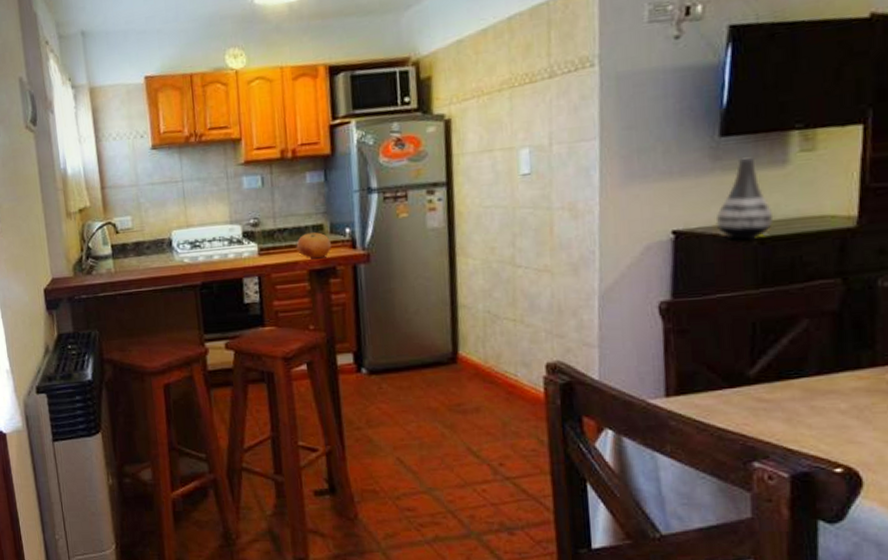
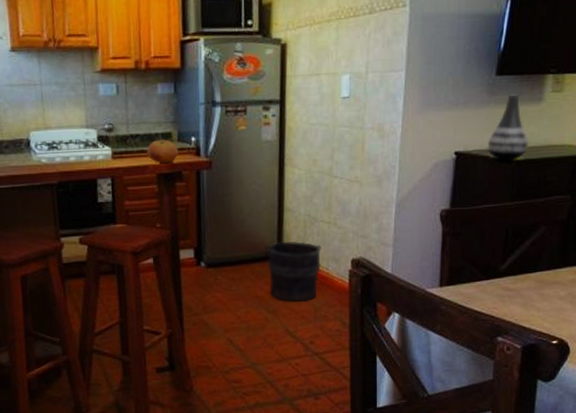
bucket: none [437,342,507,416] -> present [265,241,322,303]

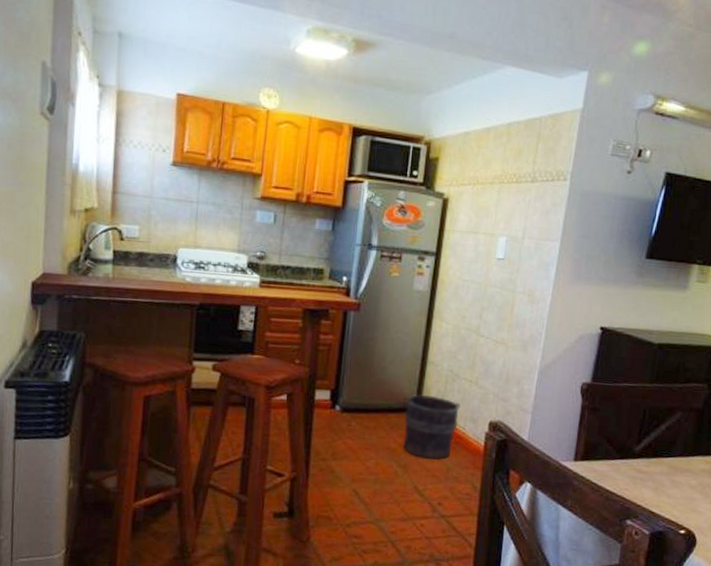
fruit: present [146,139,178,164] -> none [295,274,328,300]
vase: present [487,94,528,161] -> none [631,278,671,343]

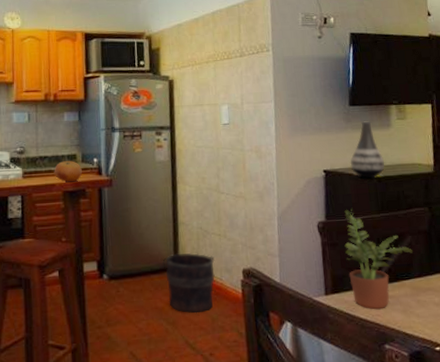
fruit: none [295,274,328,300] -> present [54,161,82,182]
potted plant: none [604,374,681,484] -> present [344,210,414,310]
vase: none [631,278,671,343] -> present [350,121,385,178]

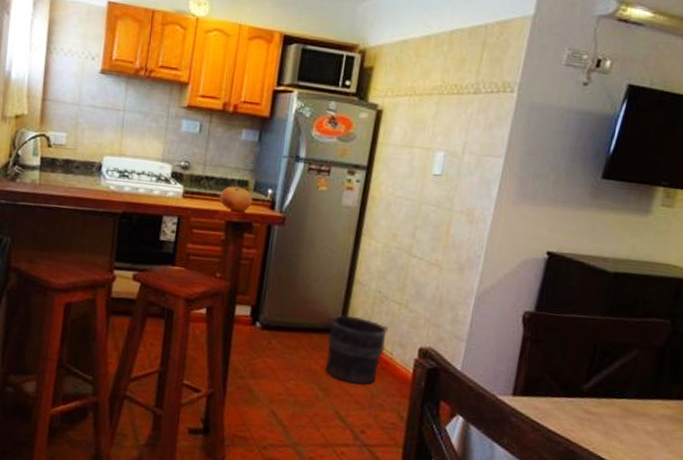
potted plant: present [344,210,414,310] -> none [546,304,637,425]
vase: present [350,121,385,178] -> none [583,201,630,272]

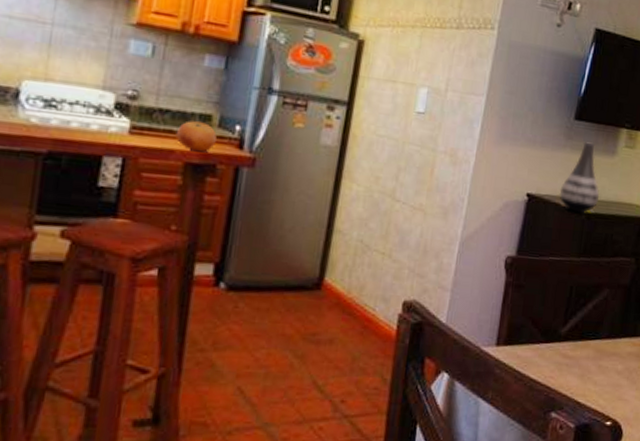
bucket: present [325,315,389,385] -> none [301,268,371,349]
vase: none [583,201,630,272] -> present [559,142,599,213]

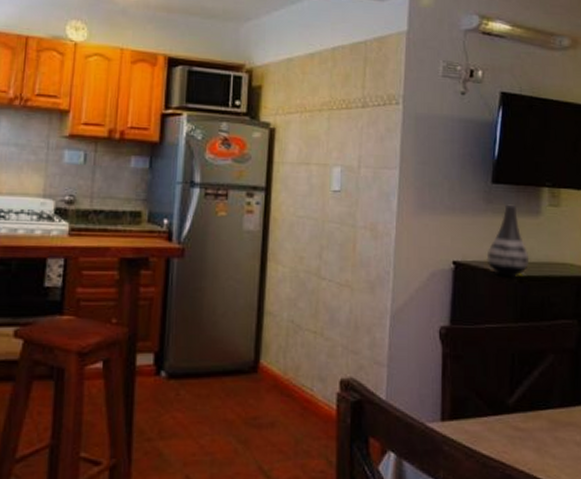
fruit: present [175,121,217,152] -> none [110,219,147,247]

